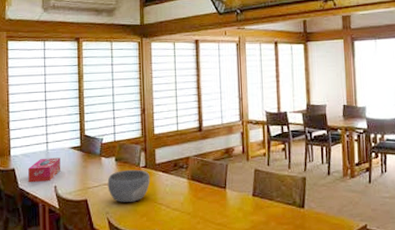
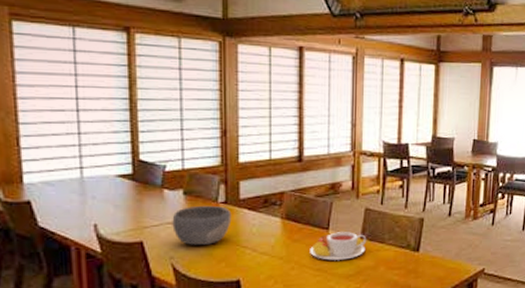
tissue box: present [28,157,61,183] -> none [52,188,103,220]
tea set: none [211,190,258,216] -> present [310,232,367,260]

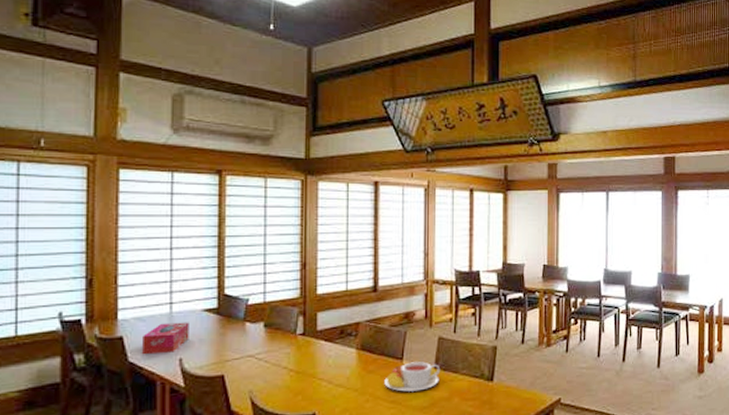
tissue box: none [52,188,103,220] -> present [142,322,189,355]
bowl: present [172,205,232,245] -> none [252,337,309,378]

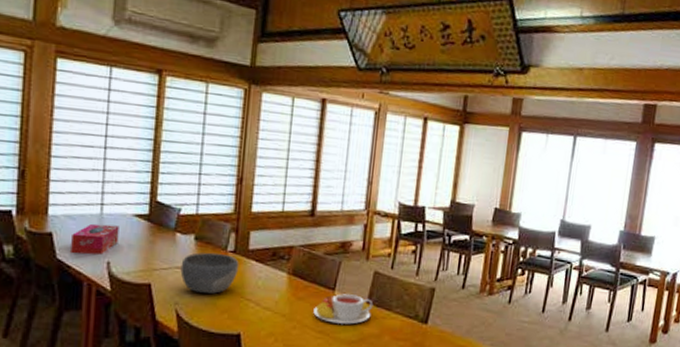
bowl: none [252,337,309,378] -> present [180,252,239,294]

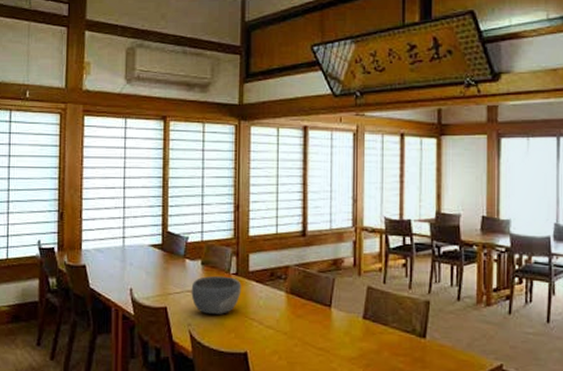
tissue box: present [71,223,119,255] -> none [101,255,138,283]
tea set: present [313,294,374,324] -> none [313,310,370,341]

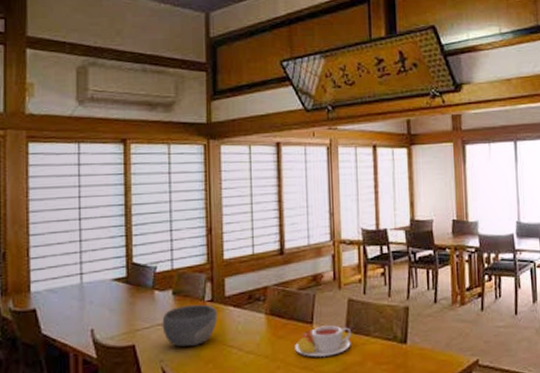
tea set: none [313,310,370,341] -> present [295,325,352,357]

